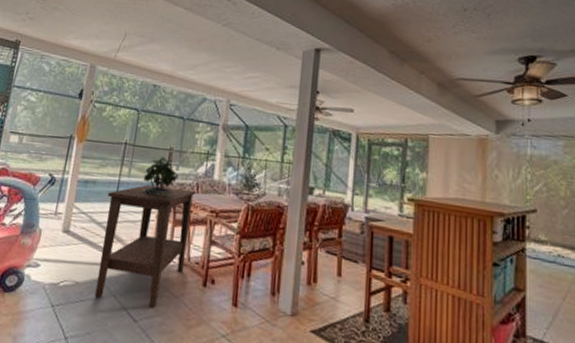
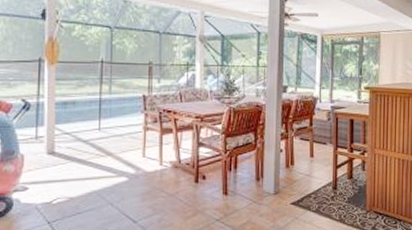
side table: present [94,184,196,307] -> none [90,99,179,208]
potted plant: present [143,156,179,197] -> none [126,70,161,109]

